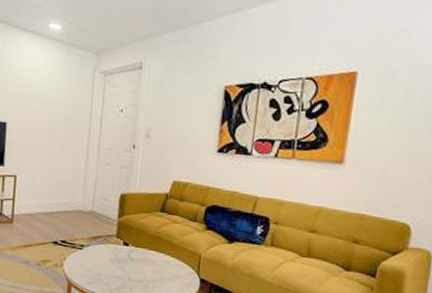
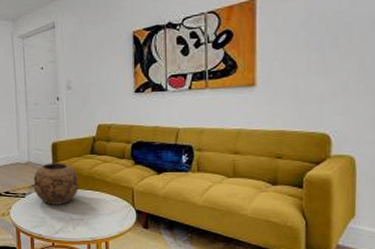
decorative bowl: none [93,215,144,263] -> present [33,163,79,205]

